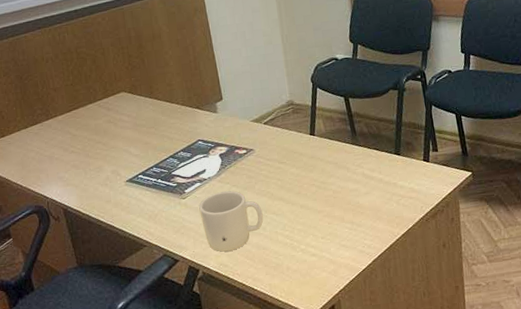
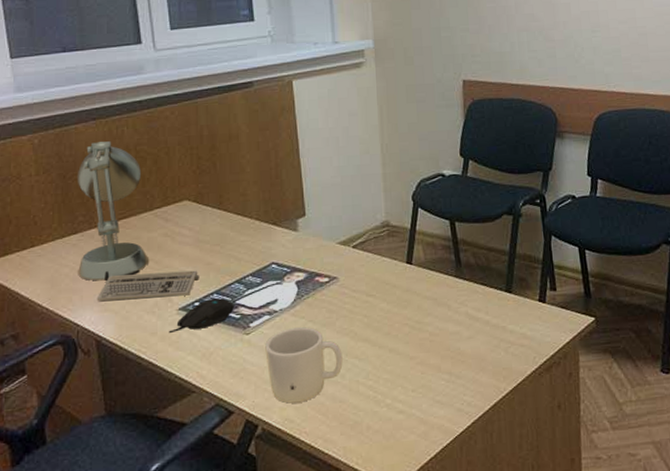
desk lamp: none [31,46,98,162] -> present [77,141,150,282]
computer keyboard: none [59,149,141,177] -> present [96,270,200,301]
computer mouse: none [120,171,172,201] -> present [168,298,235,334]

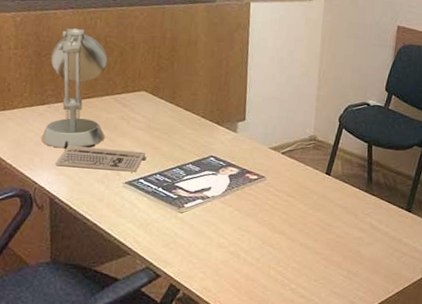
computer mouse: present [168,298,235,334] -> none [113,178,174,202]
mug: present [265,327,343,404] -> none [194,213,260,276]

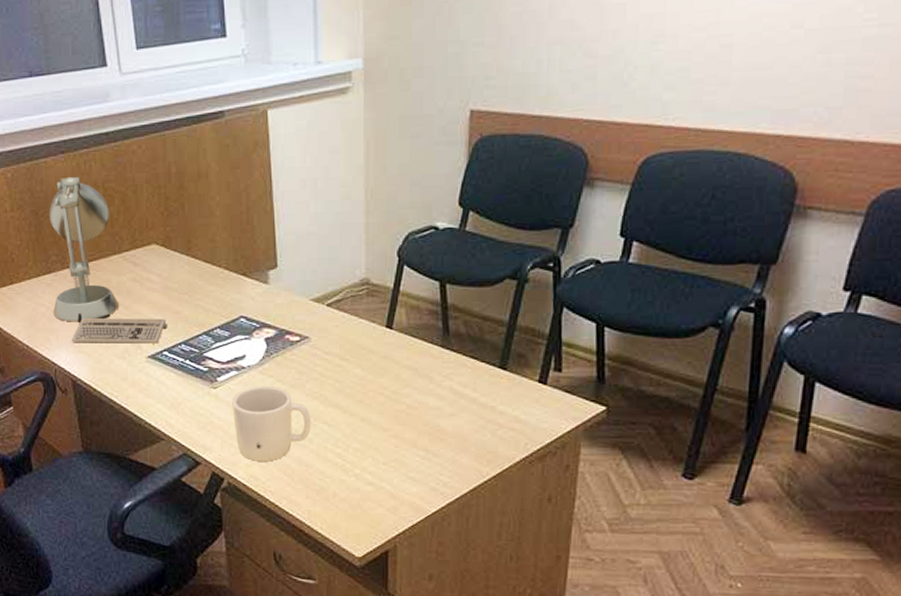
mug: none [194,213,260,276] -> present [232,386,311,462]

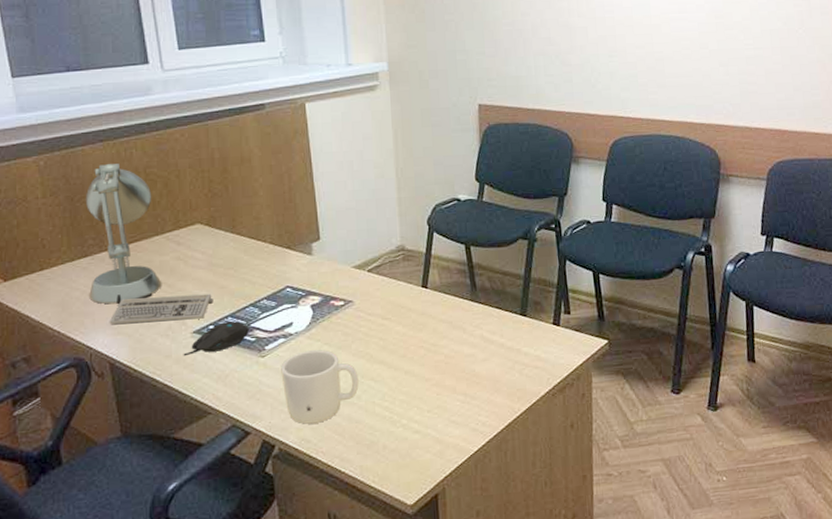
computer mouse: none [138,349,203,381] -> present [183,321,250,357]

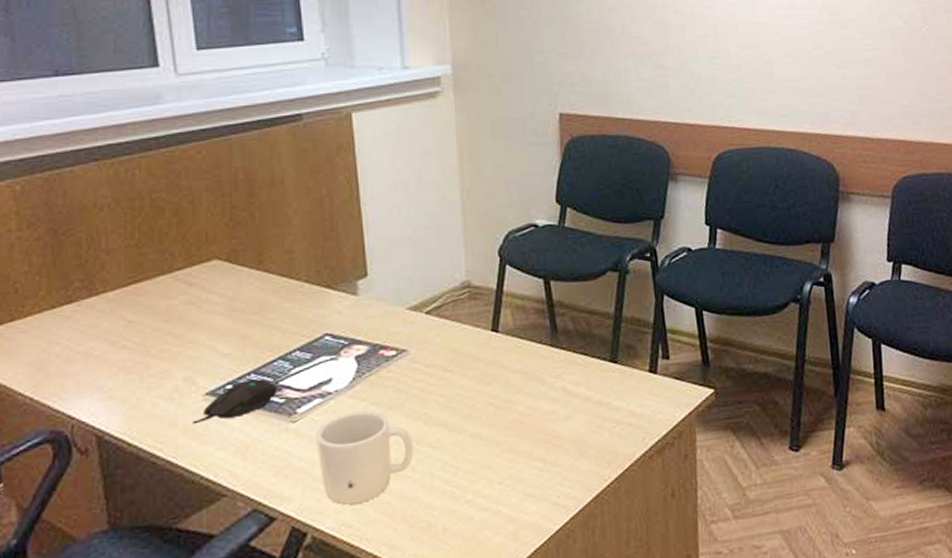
desk lamp: present [85,164,162,305] -> none [72,187,168,362]
computer keyboard: present [109,293,214,324] -> none [97,345,233,387]

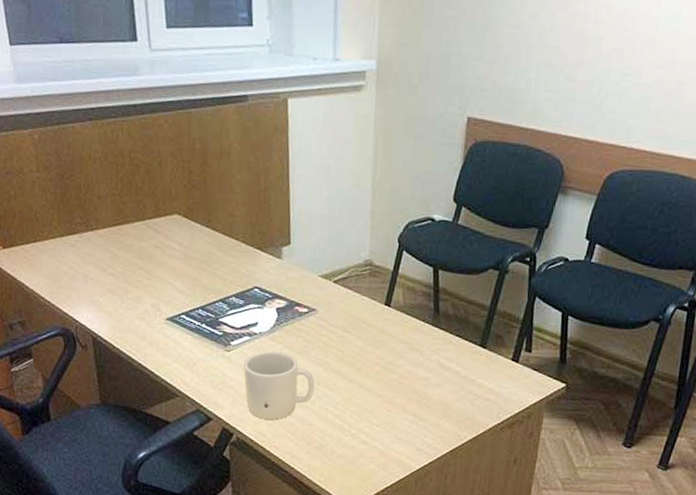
computer mouse: present [192,379,279,425] -> none [156,313,218,341]

